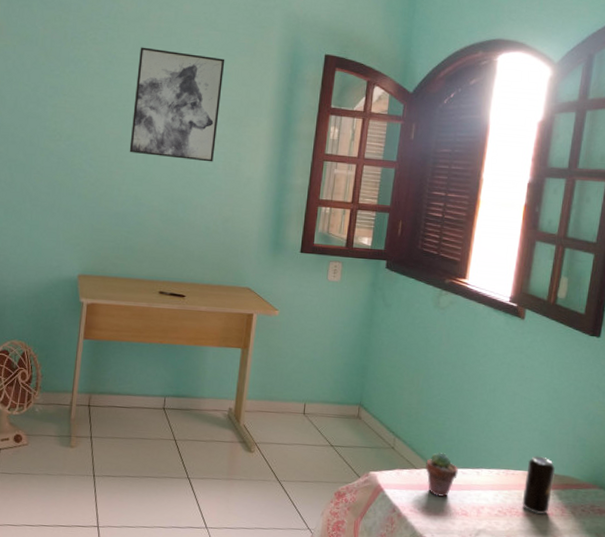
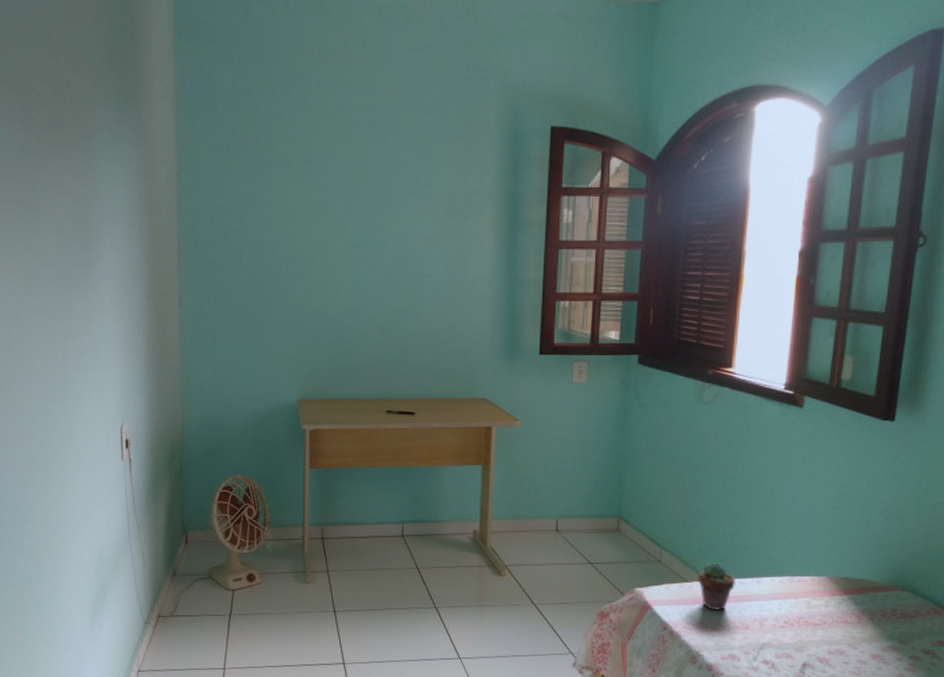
wall art: present [129,47,225,162] -> none [339,141,437,263]
beverage can: present [522,456,555,514] -> none [811,559,848,622]

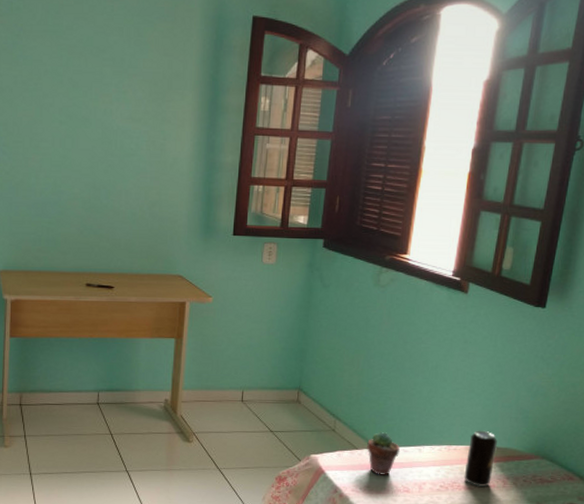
beverage can: none [811,559,848,622] -> present [464,430,497,487]

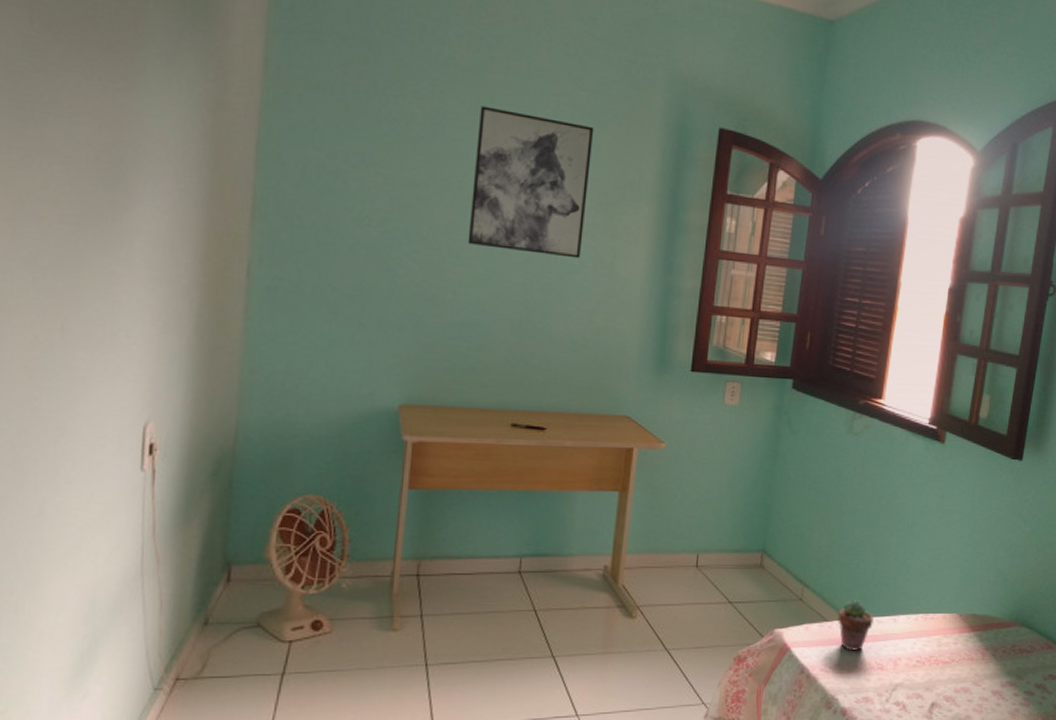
wall art: none [45,17,144,143] -> present [467,106,594,259]
beverage can: present [464,430,497,487] -> none [941,596,976,660]

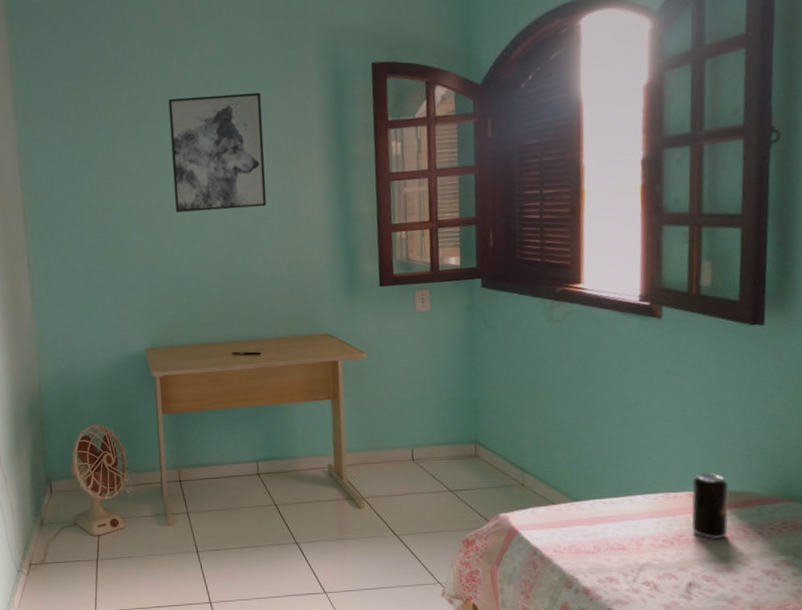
potted succulent: present [838,599,873,652] -> none [565,482,606,533]
beverage can: none [941,596,976,660] -> present [691,472,729,539]

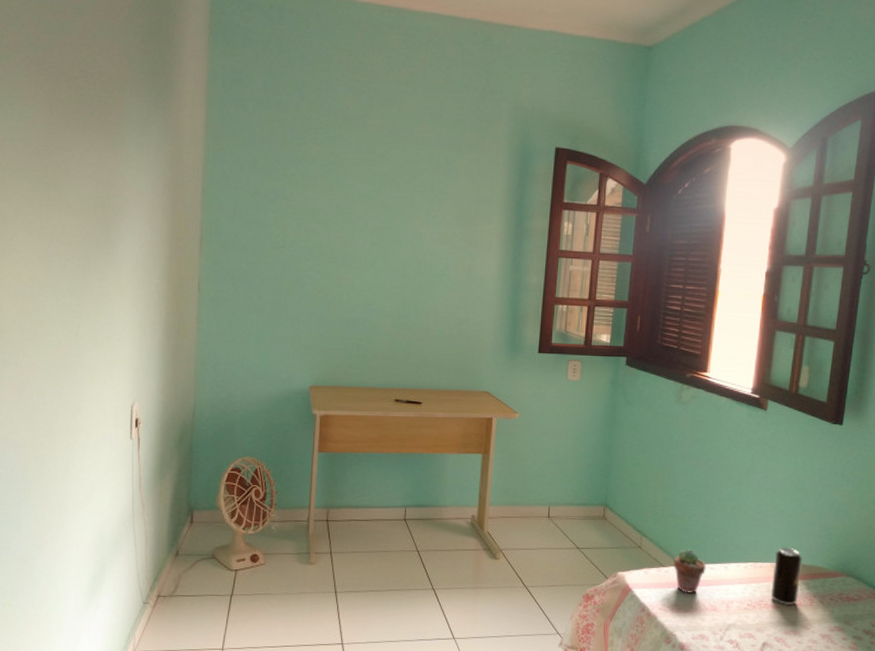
wall art: present [168,92,267,213] -> none [357,146,453,263]
potted succulent: none [565,482,606,533] -> present [673,548,706,594]

